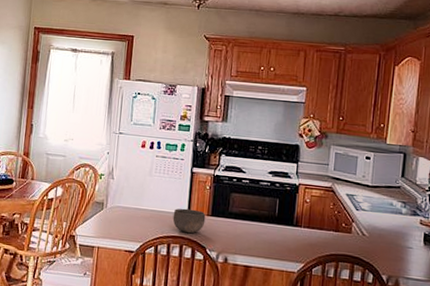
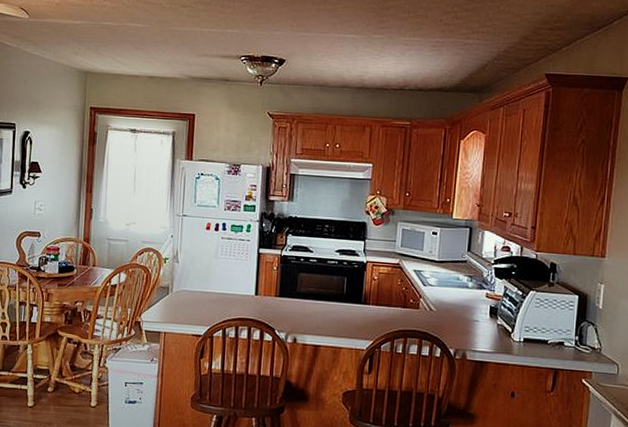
bowl: present [172,208,206,233] -> none [240,290,274,315]

